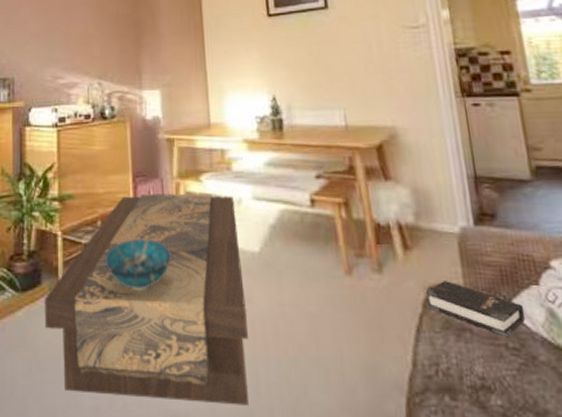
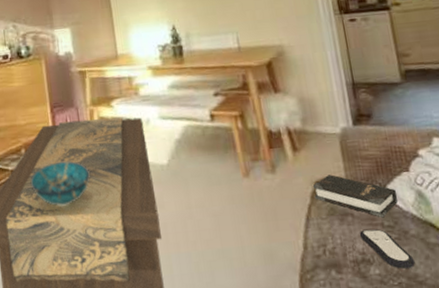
remote control: none [478,349,545,402] -> present [359,229,415,269]

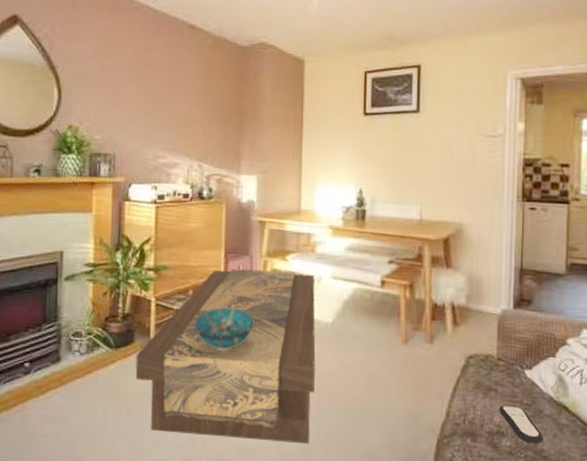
hardback book: present [312,175,398,218] -> none [465,351,540,397]

